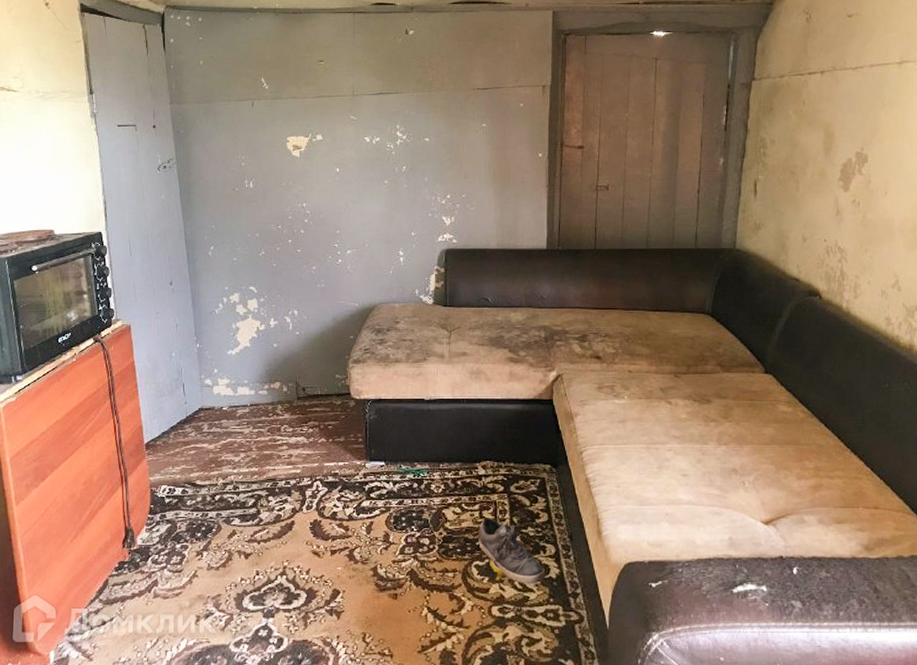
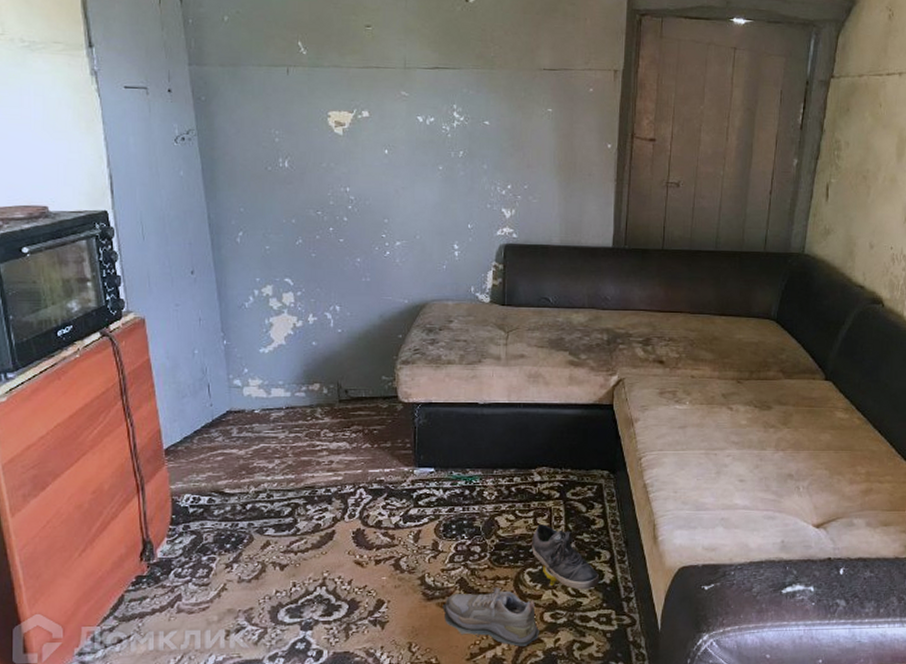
shoe: none [394,579,489,640] -> present [442,587,540,646]

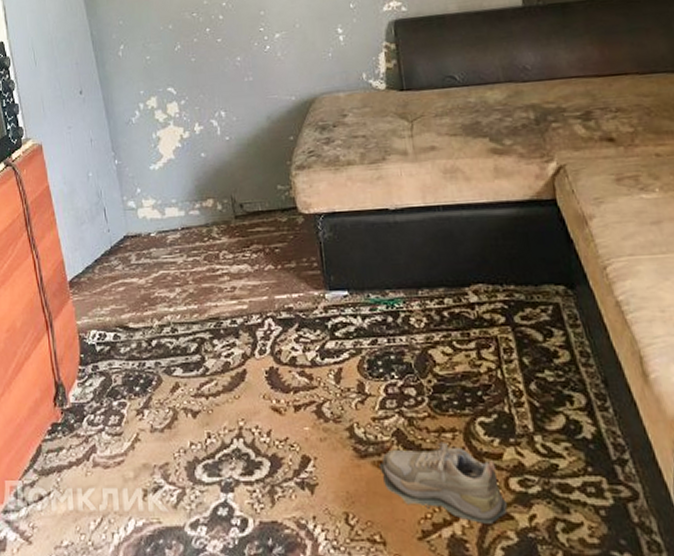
shoe: present [532,524,600,590] -> none [478,359,578,448]

